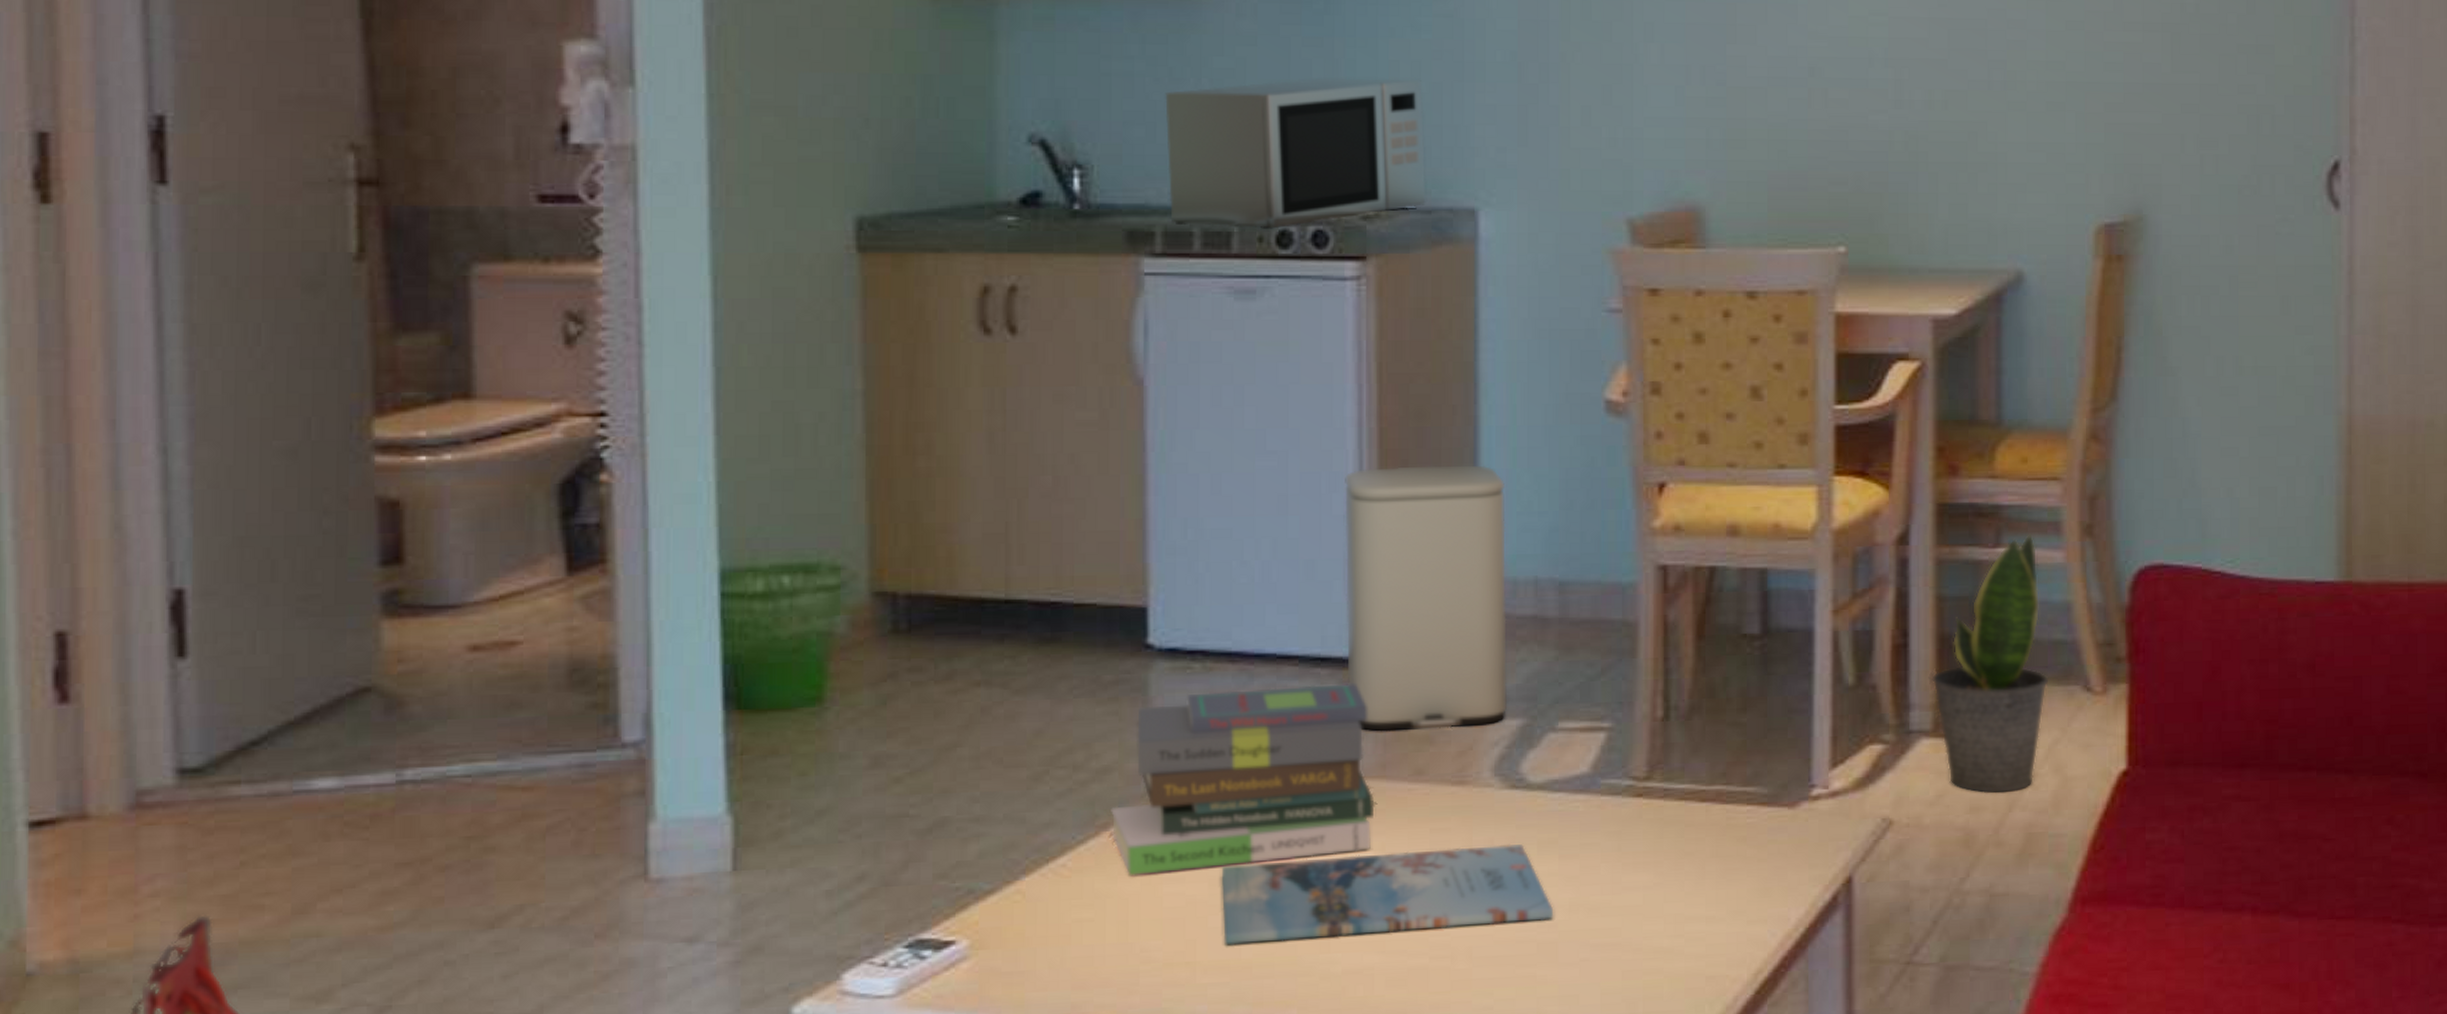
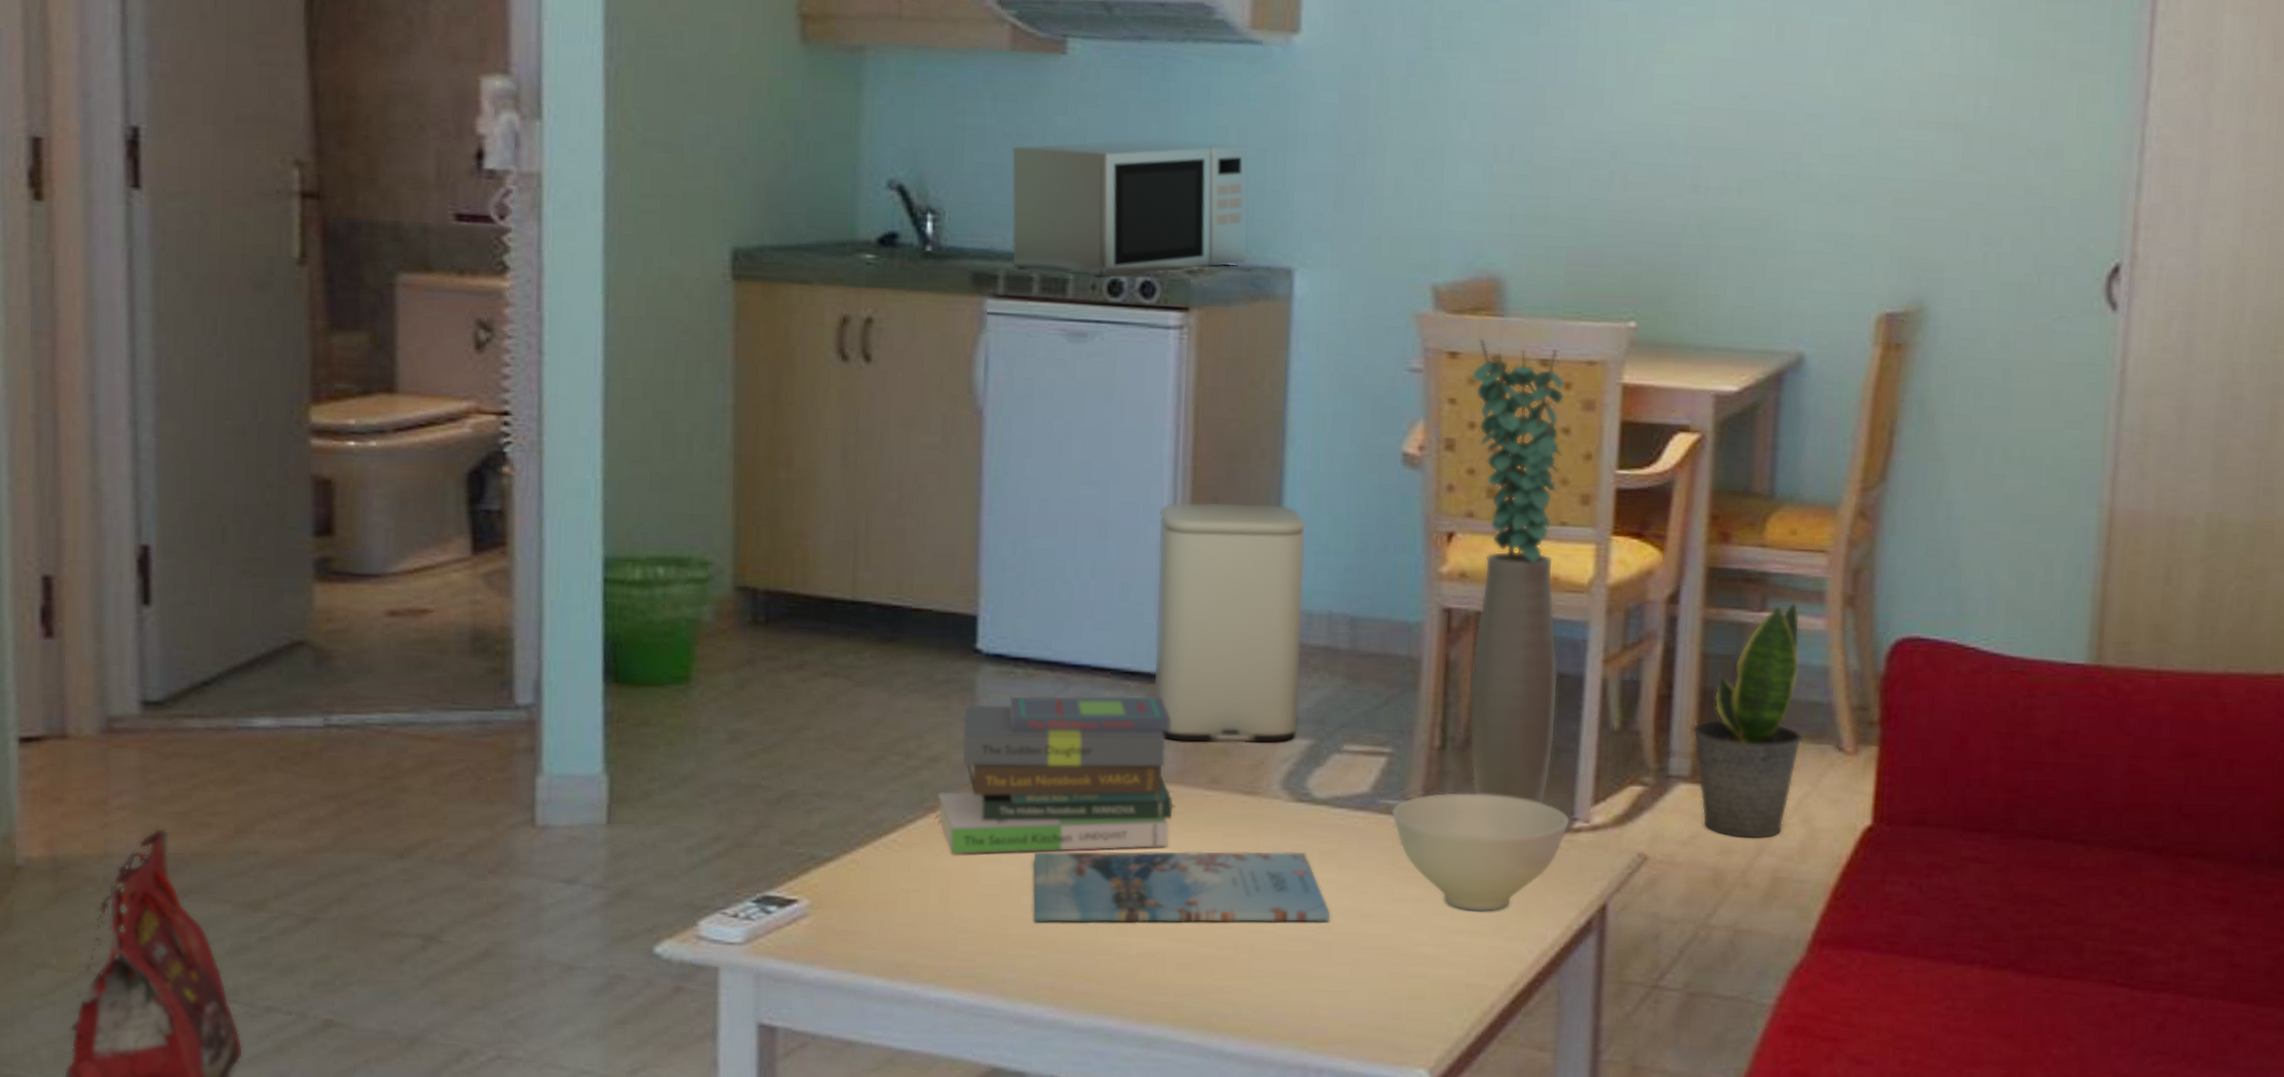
bowl: none [1614,765,1807,895] -> present [1391,792,1570,911]
vase: none [1675,274,1786,772] -> present [1469,339,1565,804]

